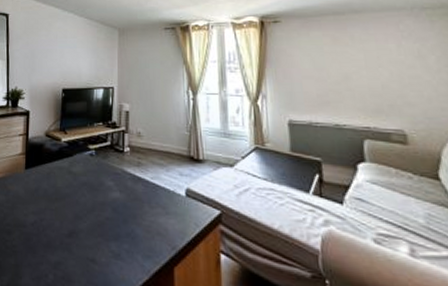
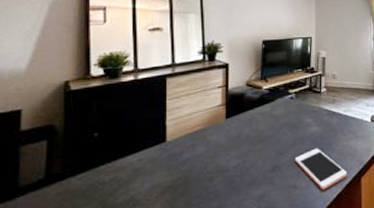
cell phone: none [93,218,157,273] -> present [294,148,348,190]

